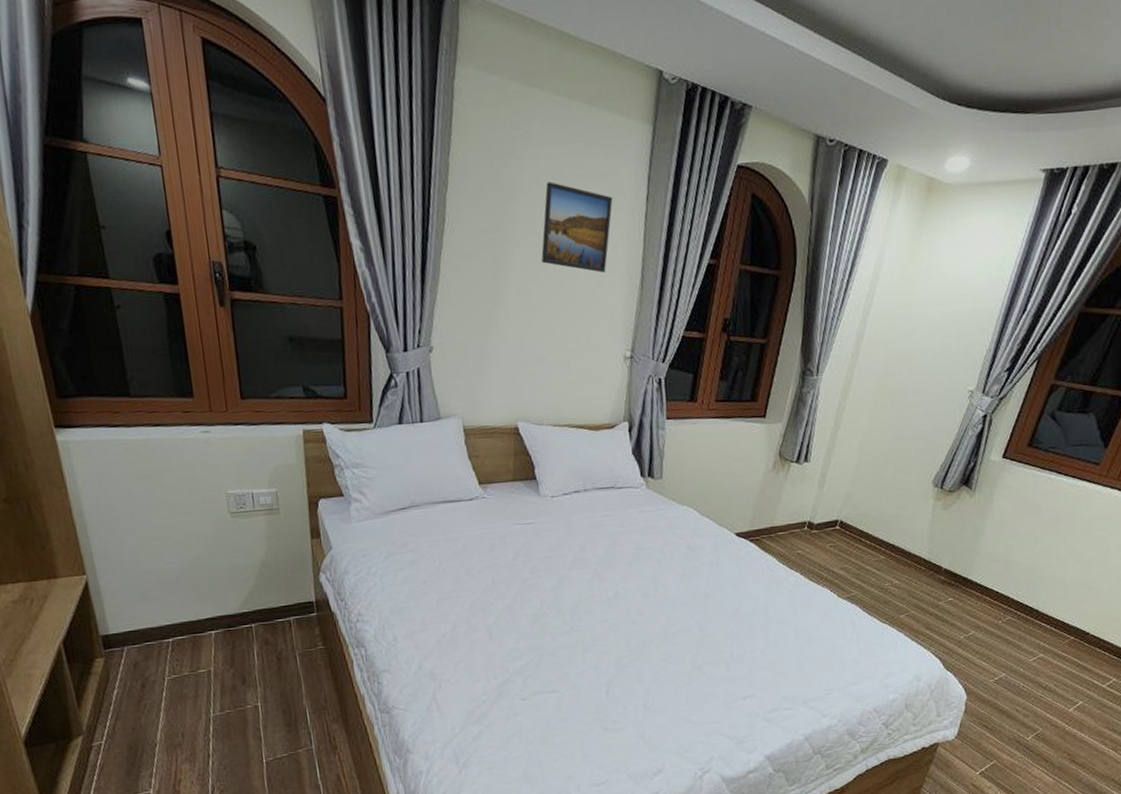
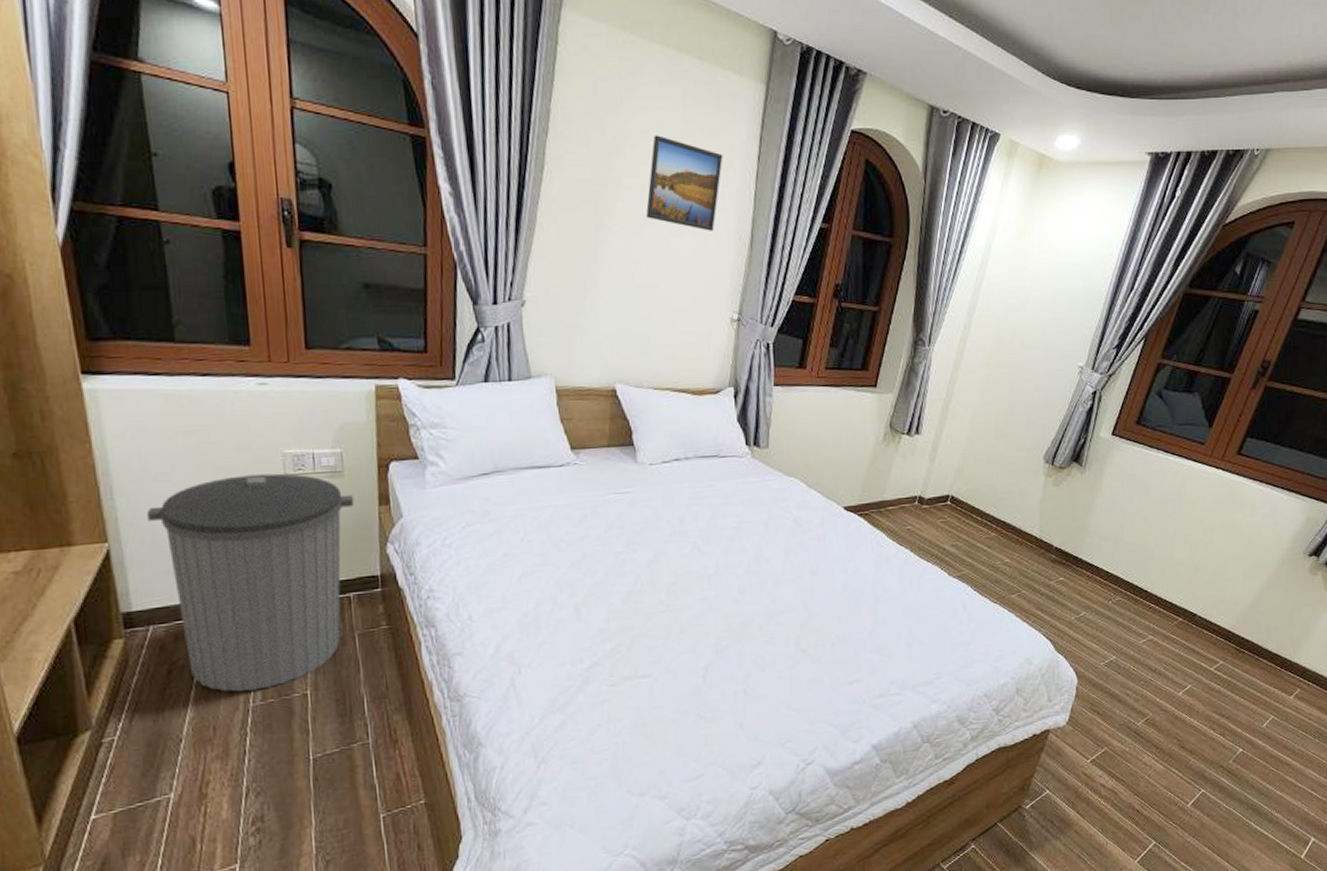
trash can: none [116,511,290,704] -> present [147,473,355,692]

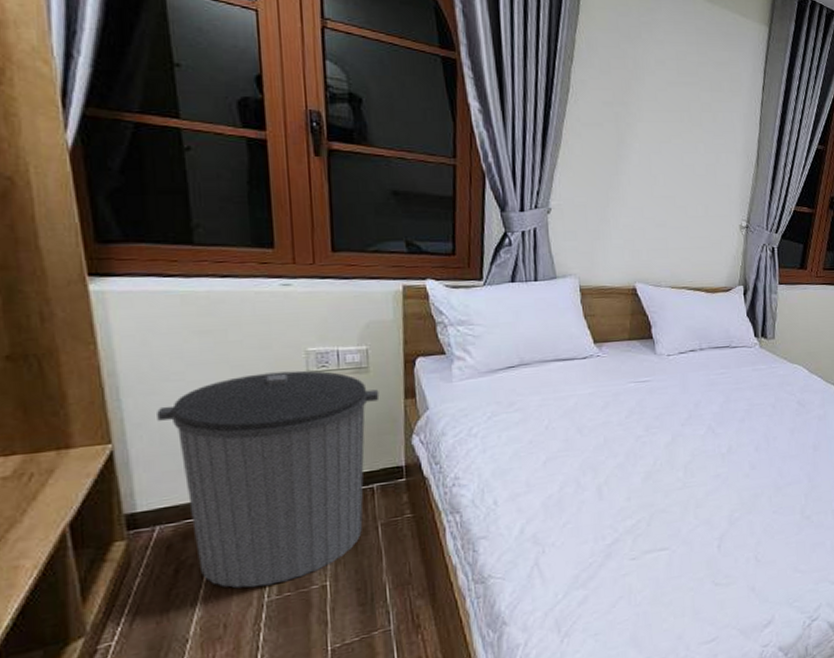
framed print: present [646,135,723,231] -> none [664,65,732,150]

